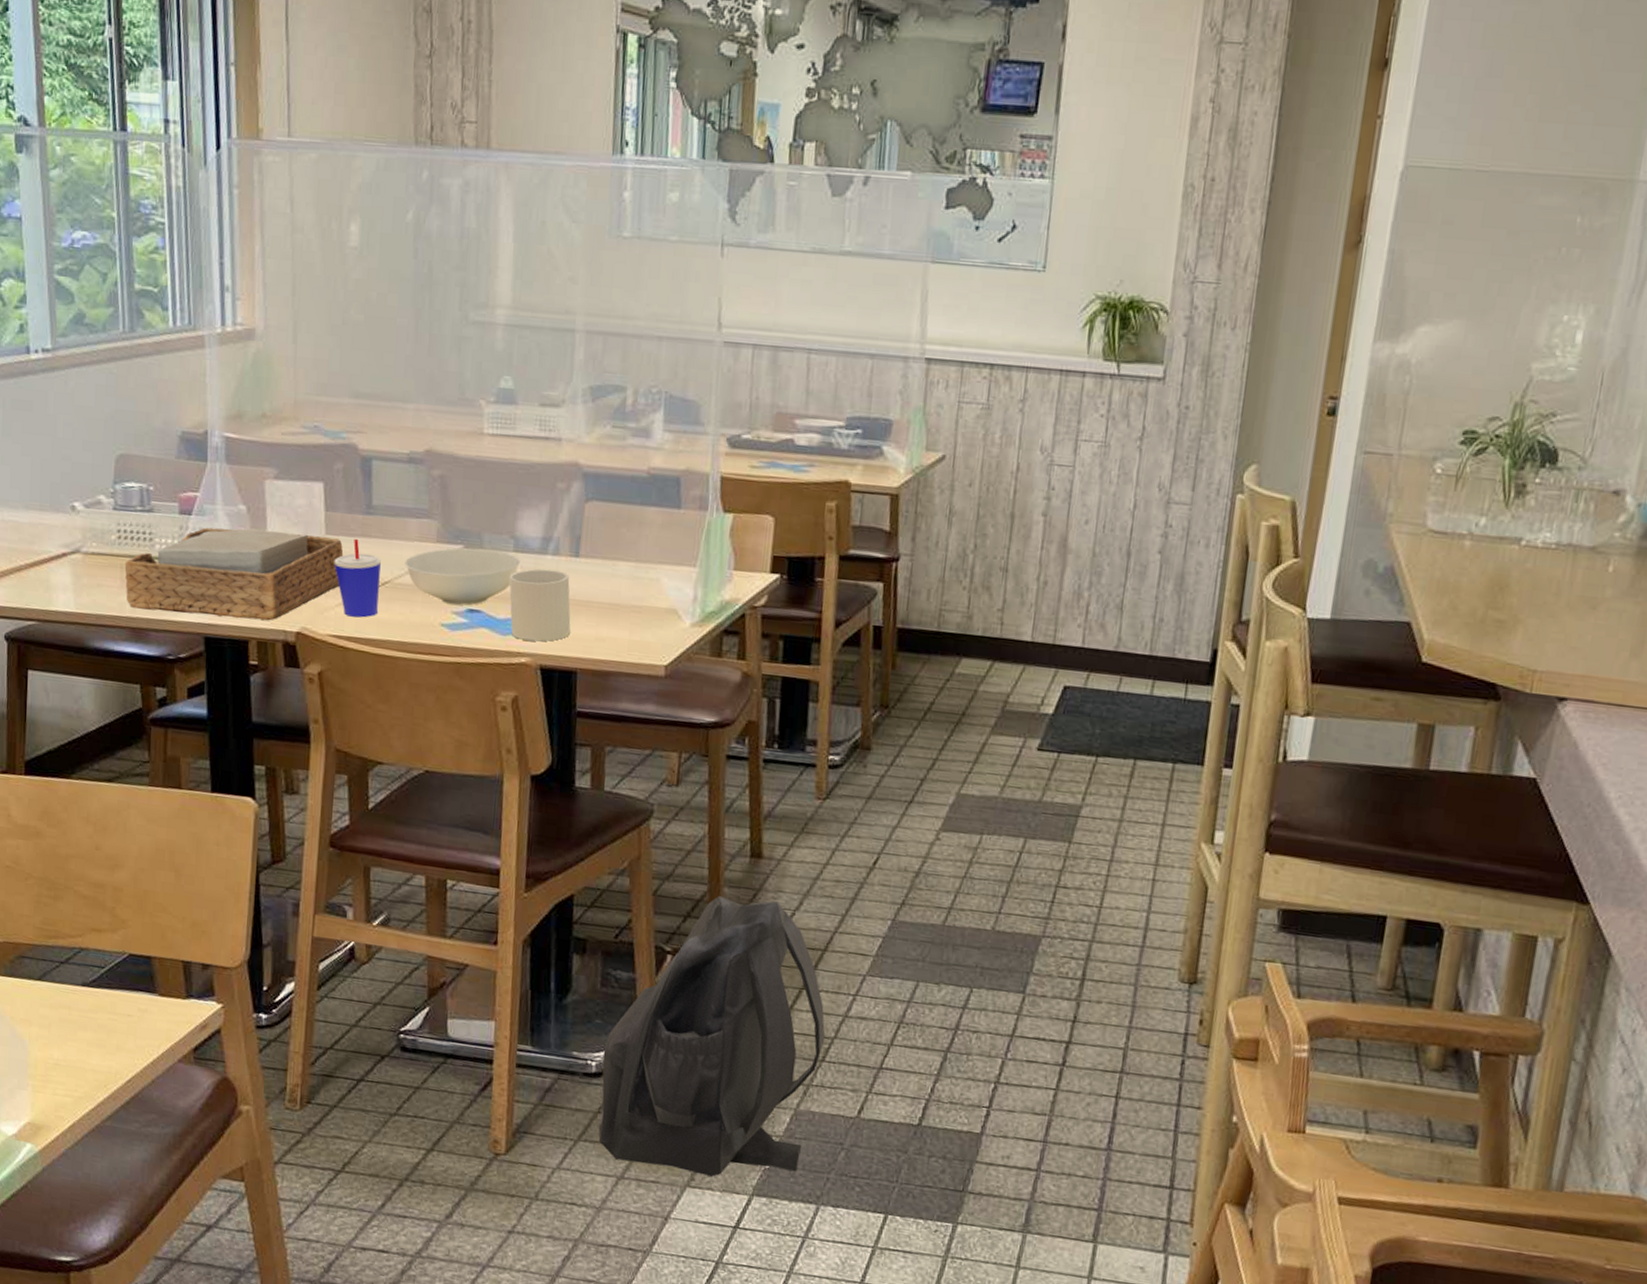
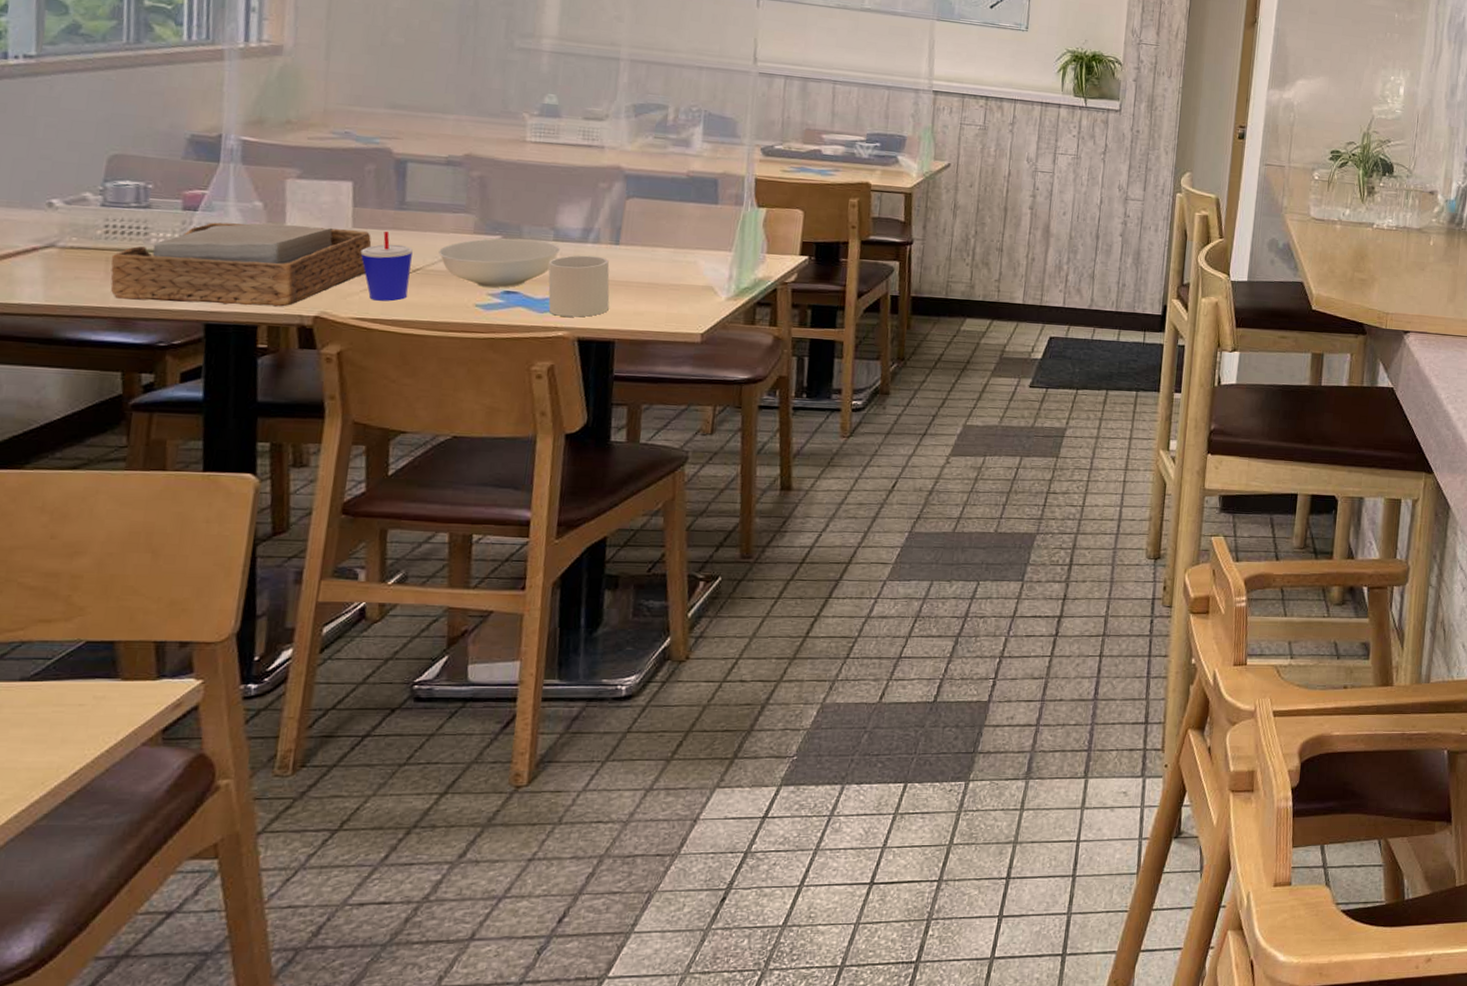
backpack: present [598,895,826,1177] -> none [627,525,850,775]

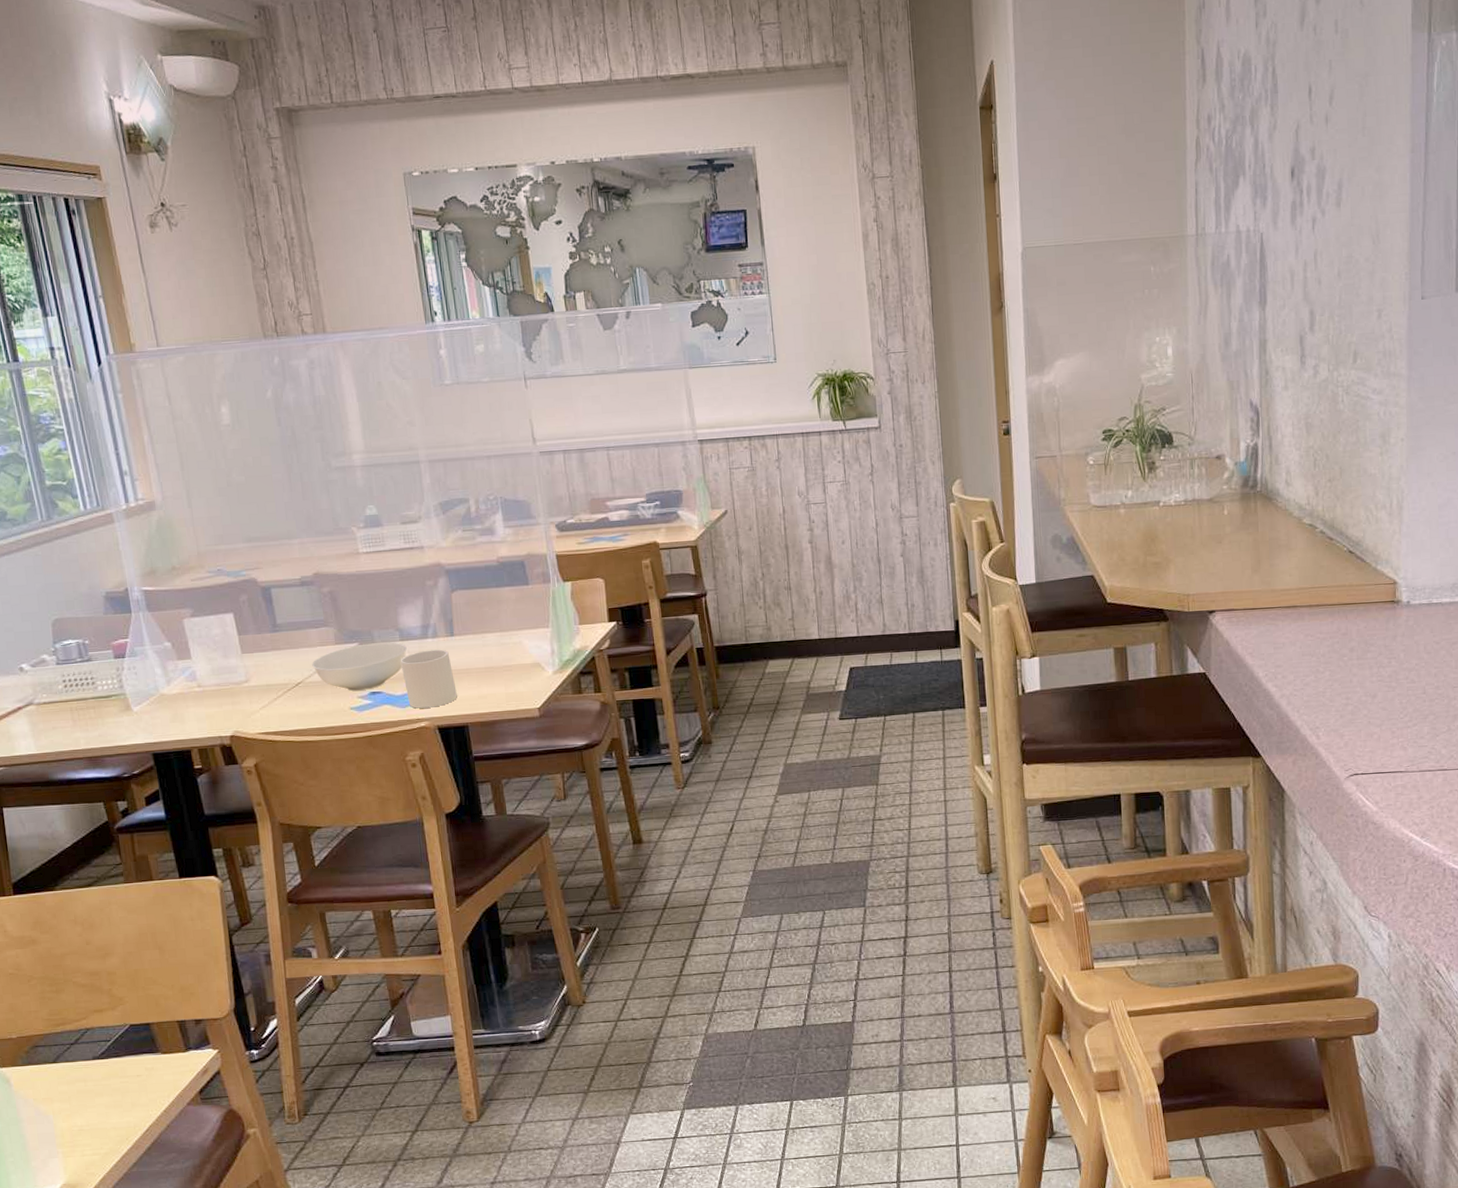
napkin holder: present [110,222,372,307] -> none [73,655,261,741]
beverage cup: present [360,231,413,302] -> none [252,652,296,716]

